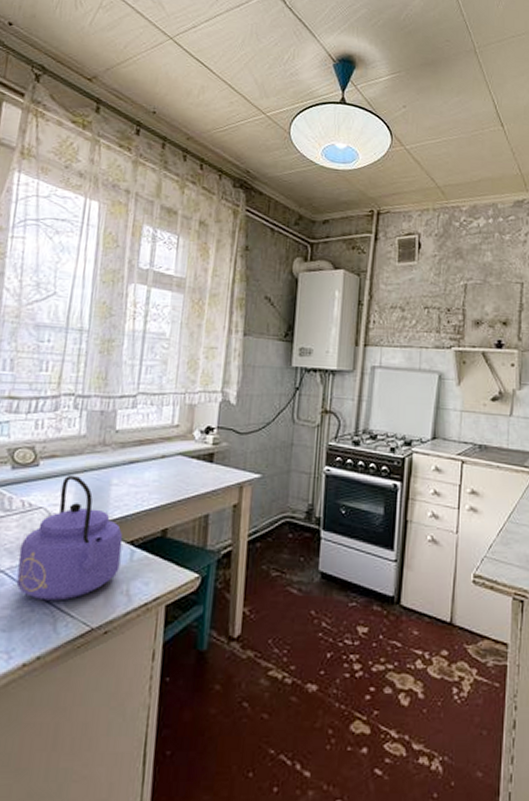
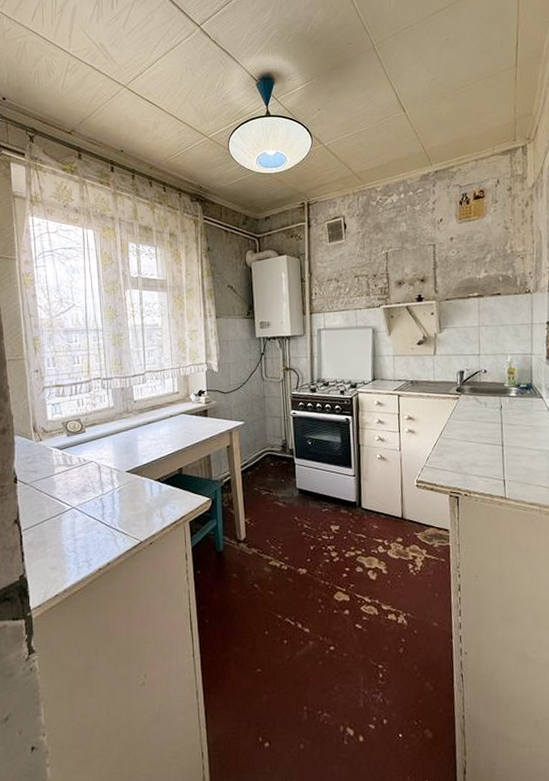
kettle: present [16,474,123,601] -> none [83,436,153,525]

